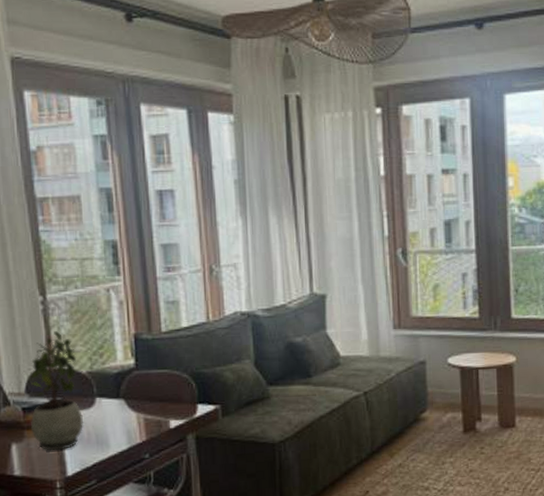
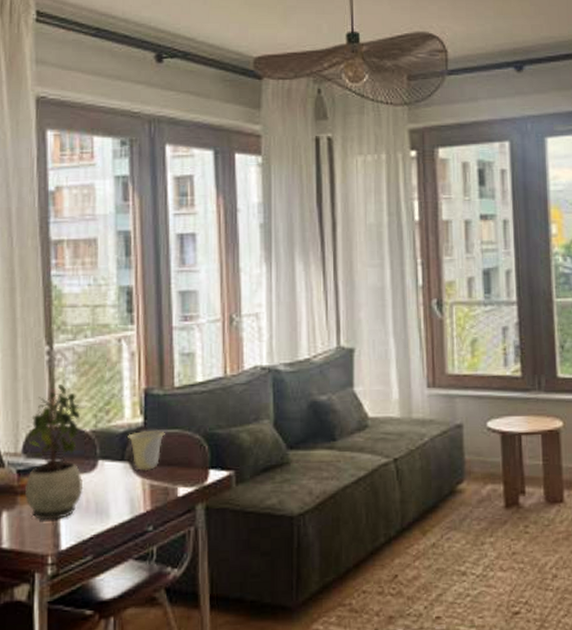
cup: none [121,370,156,406] -> present [128,429,165,471]

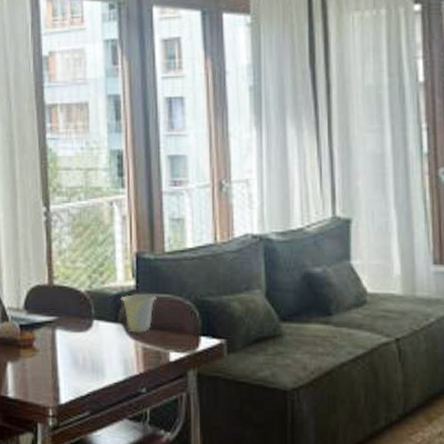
potted plant: present [25,384,83,521] -> none [28,245,79,375]

